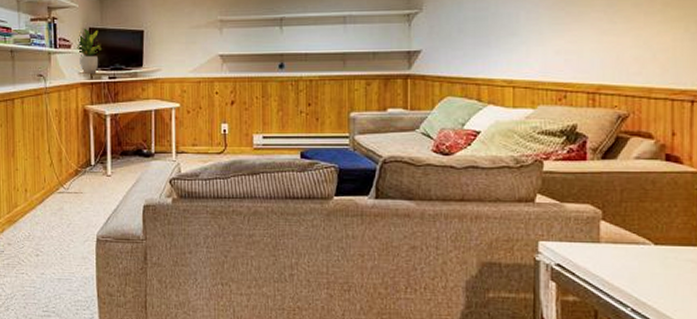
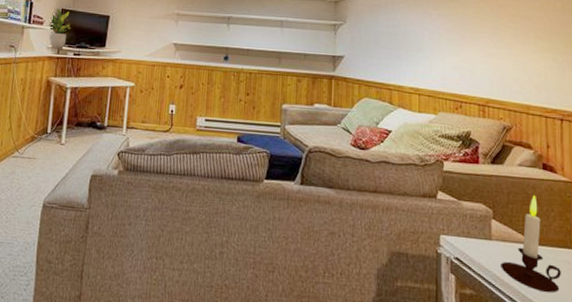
candle: none [610,189,682,295] -> present [501,194,561,293]

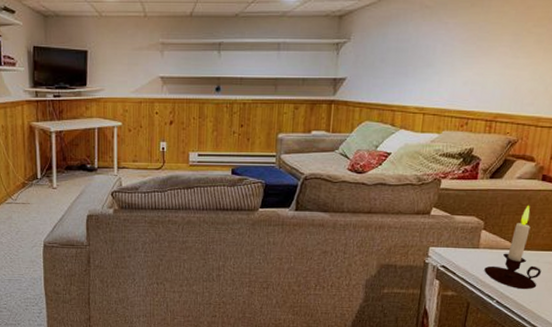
potted plant: present [49,9,73,50] -> none [22,46,49,93]

